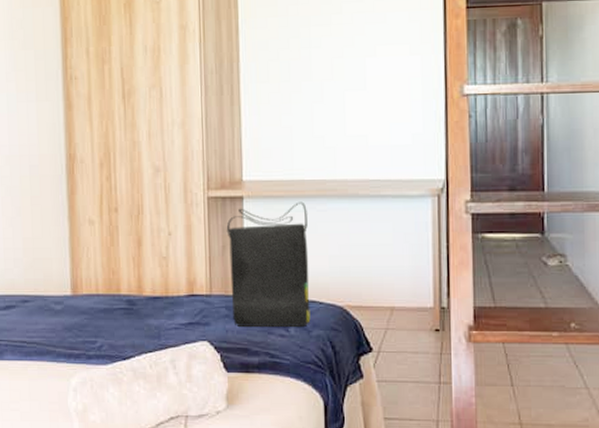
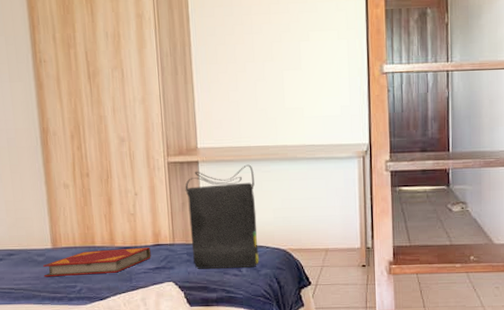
hardback book: none [60,297,184,330] -> present [42,247,151,277]

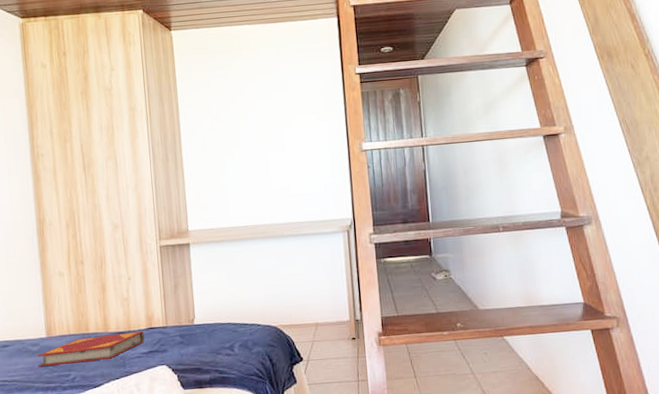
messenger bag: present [185,164,259,269] -> none [177,244,251,351]

